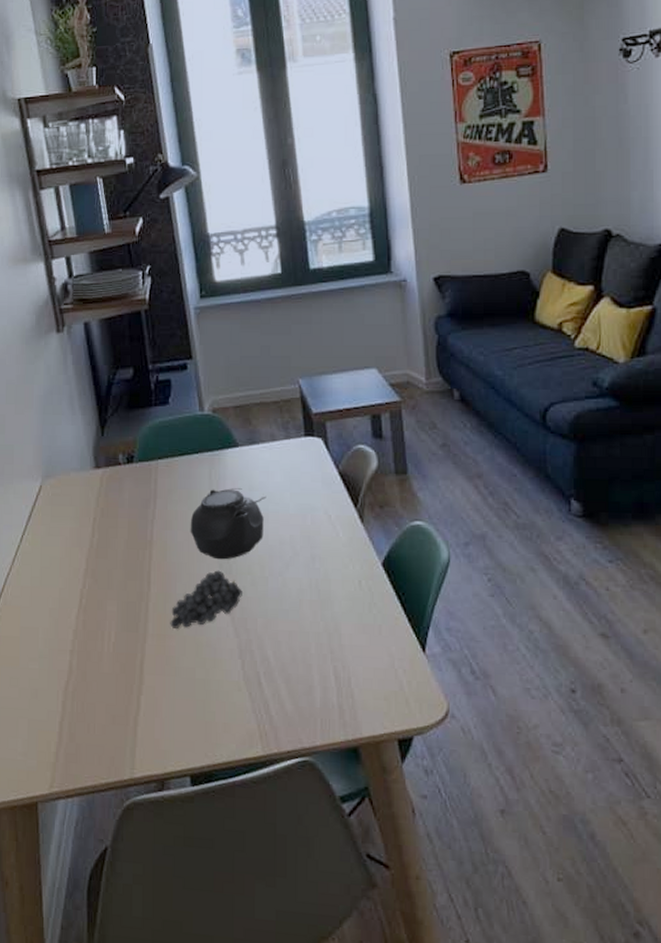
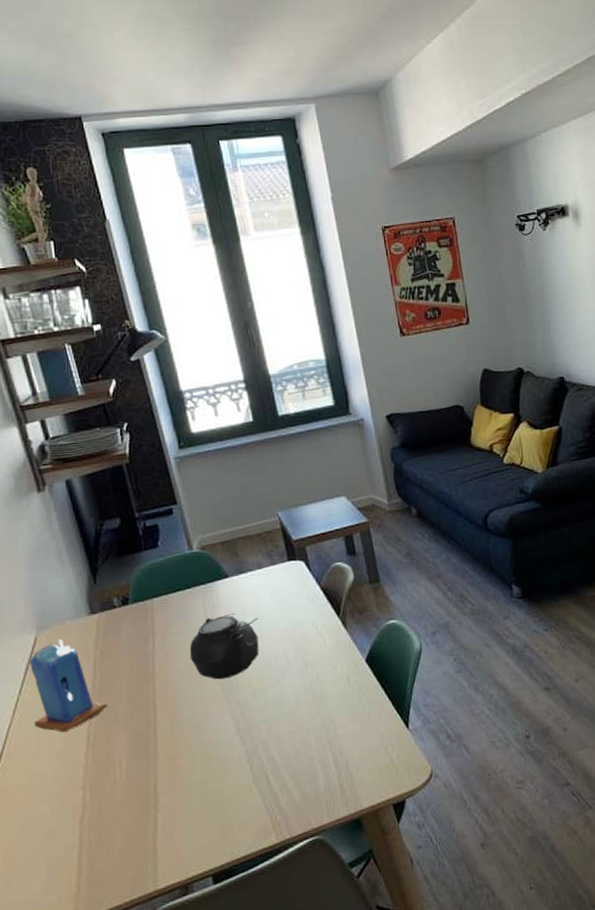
candle: none [30,490,103,589] -> present [29,638,108,732]
fruit: present [170,570,242,629] -> none [179,689,245,748]

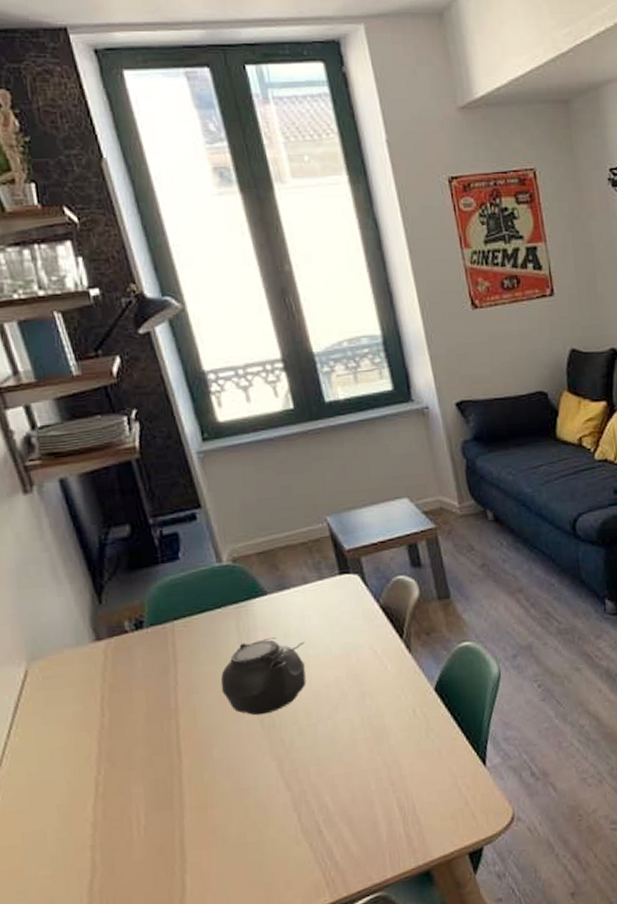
candle: present [29,638,108,732] -> none [19,671,120,782]

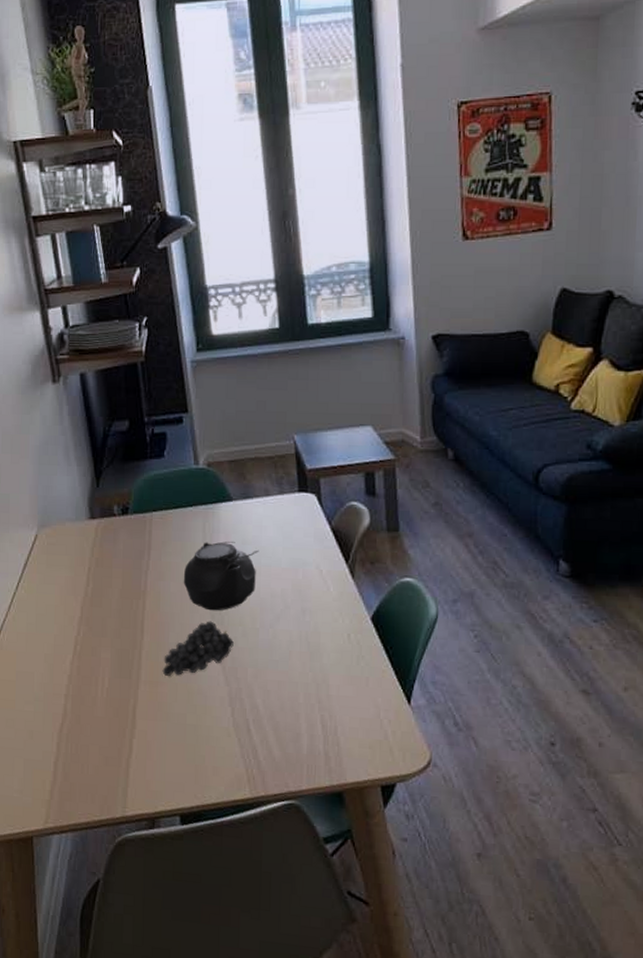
fruit: none [210,726,290,796] -> present [162,621,234,676]

